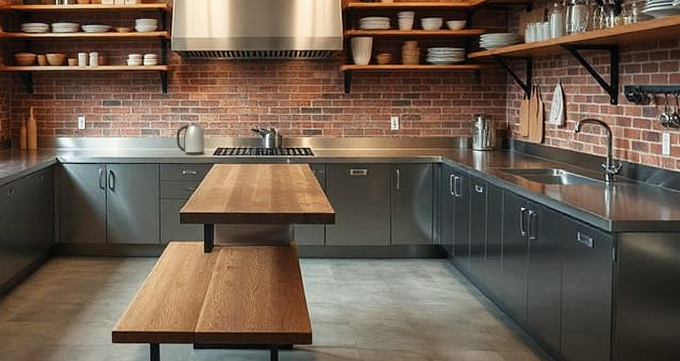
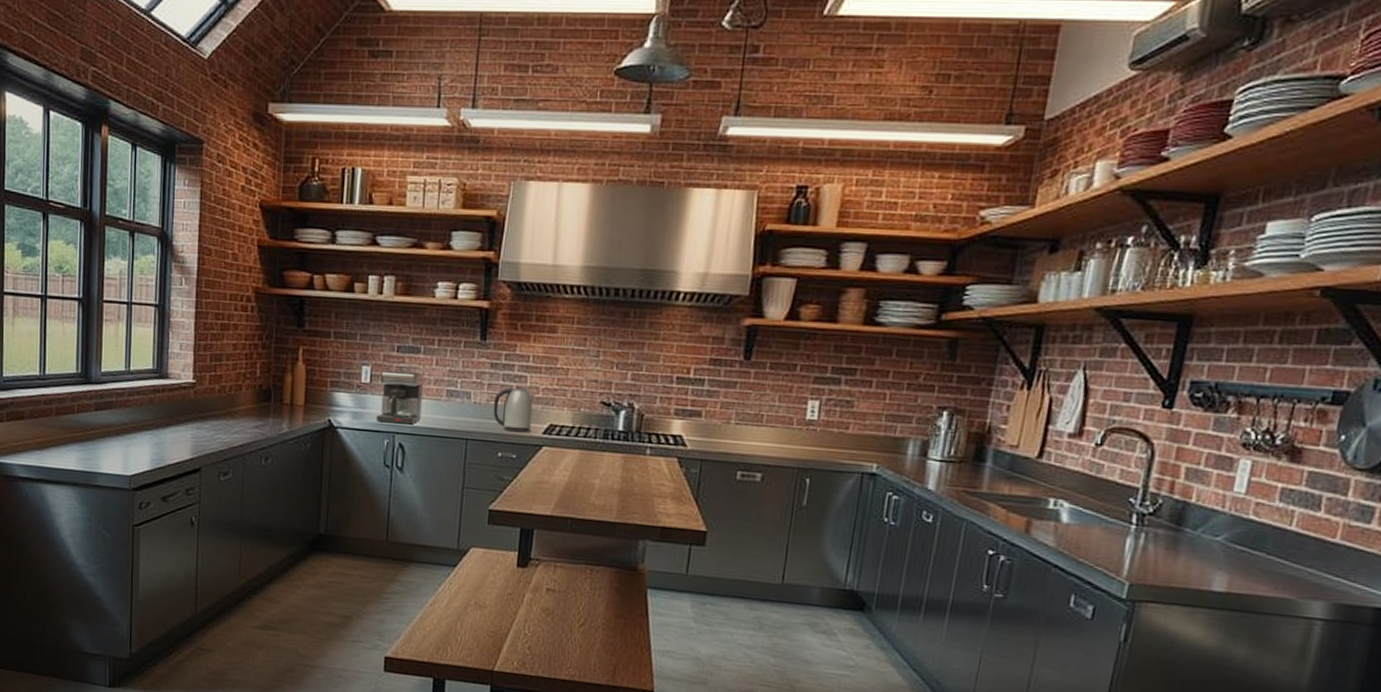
coffee maker: none [91,118,125,157] -> present [376,370,424,425]

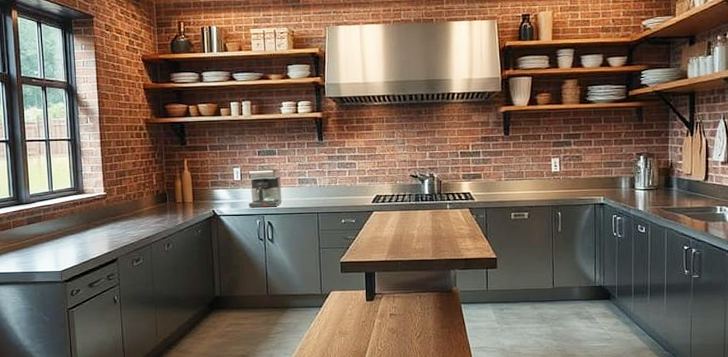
kettle: present [493,387,535,433] -> none [334,171,364,204]

